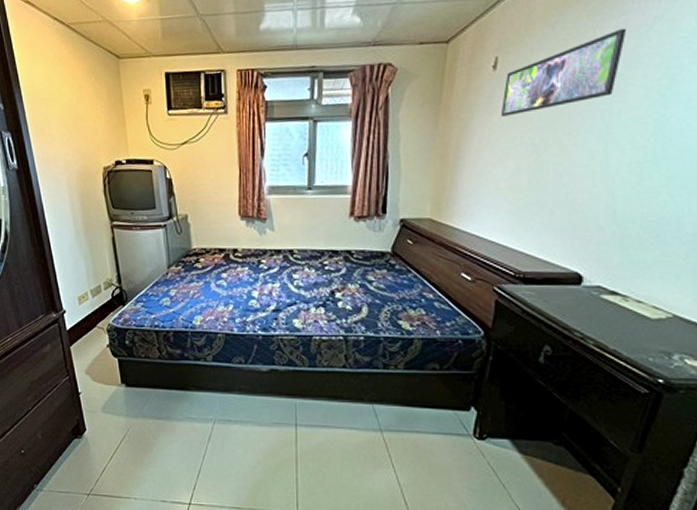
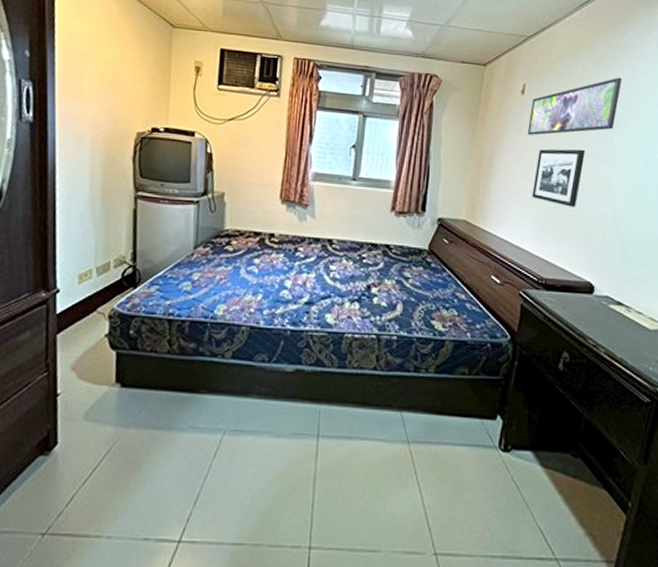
picture frame: none [507,124,575,193] -> present [532,149,586,207]

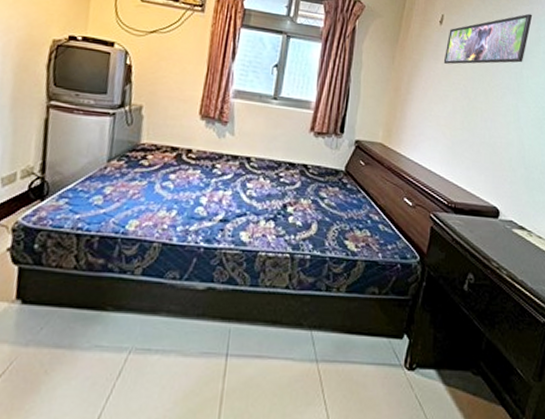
picture frame: present [532,149,586,207] -> none [446,77,497,135]

